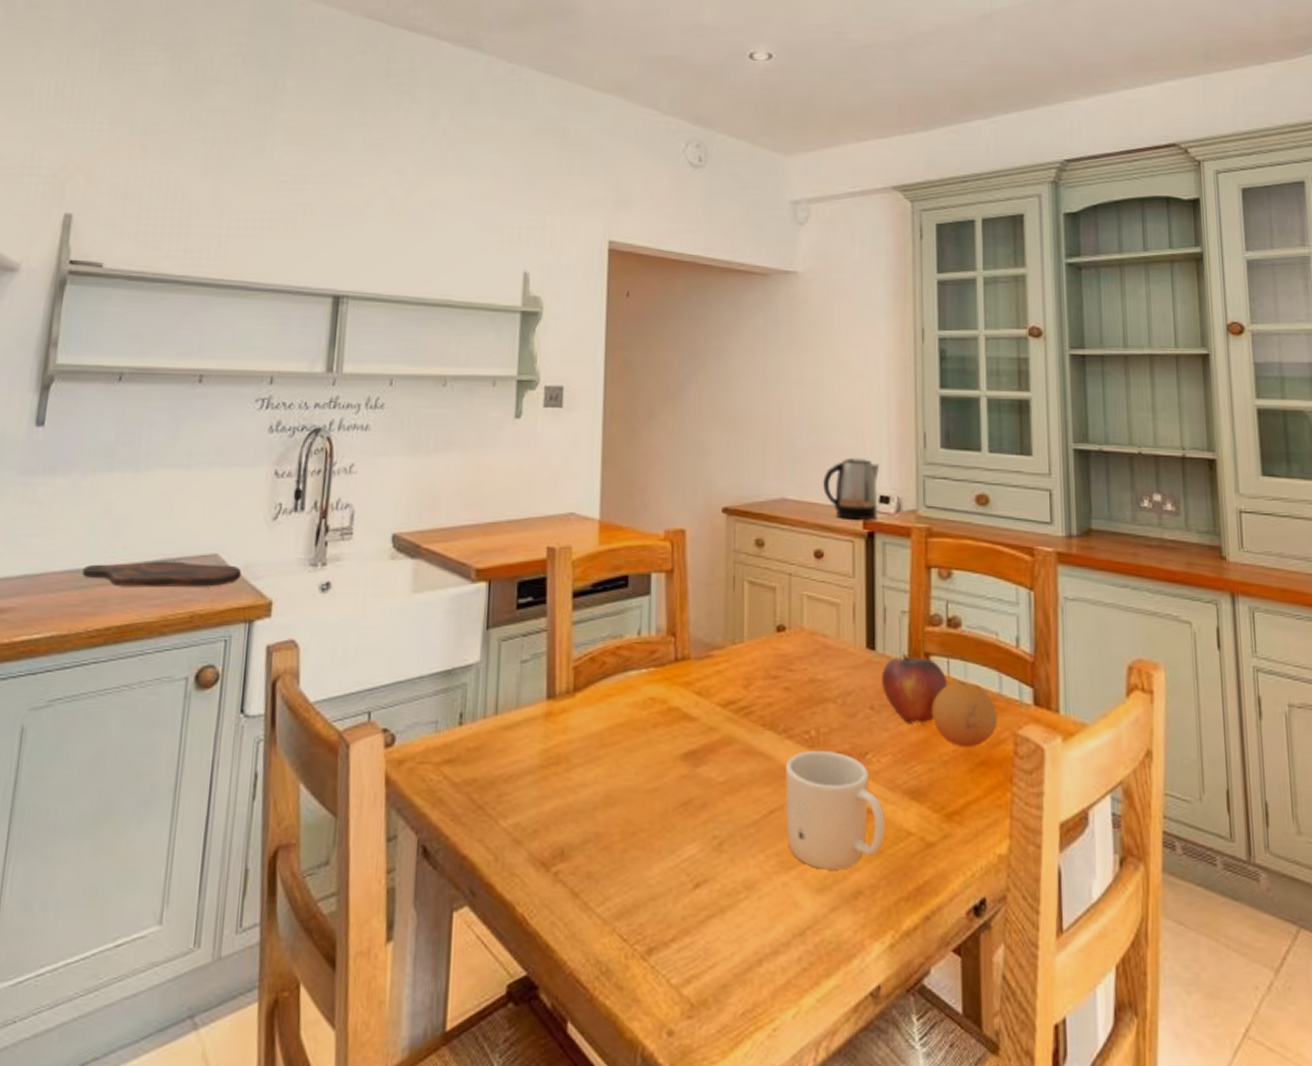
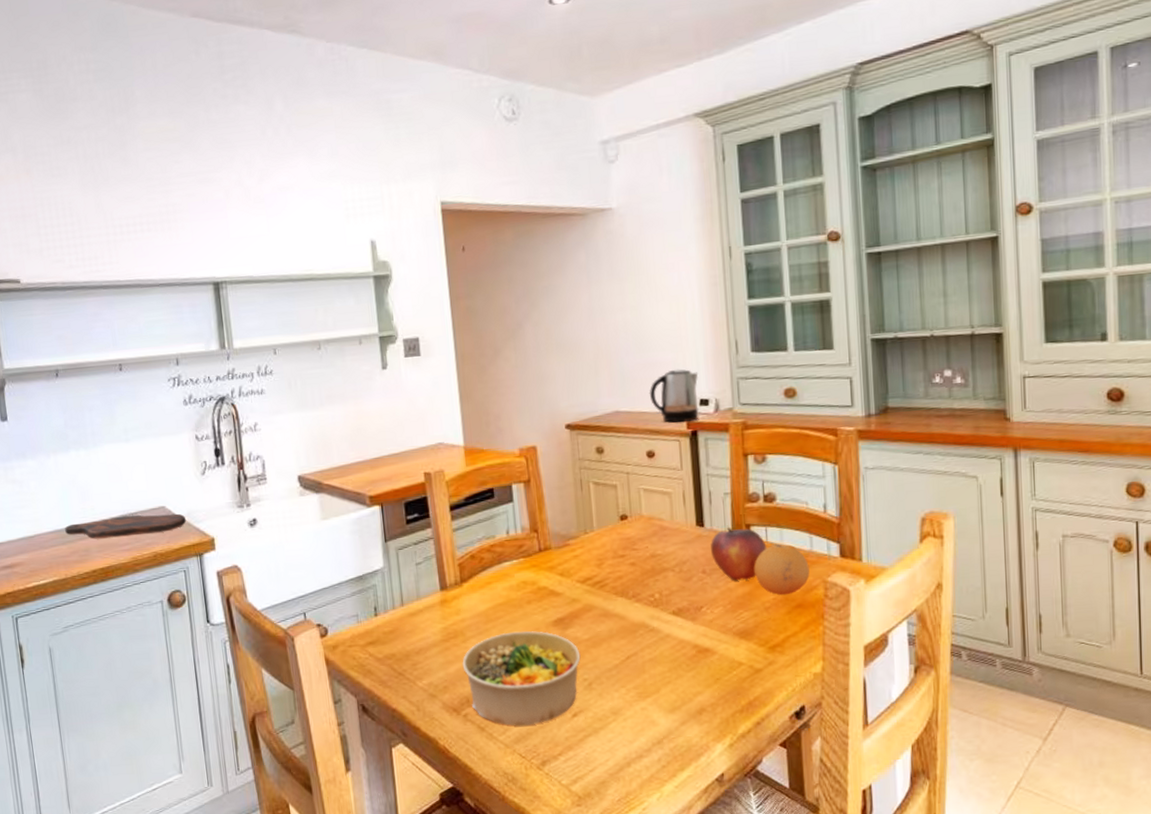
bowl: none [561,763,712,895] -> present [462,631,581,726]
mug: present [785,750,885,870] -> none [636,608,721,696]

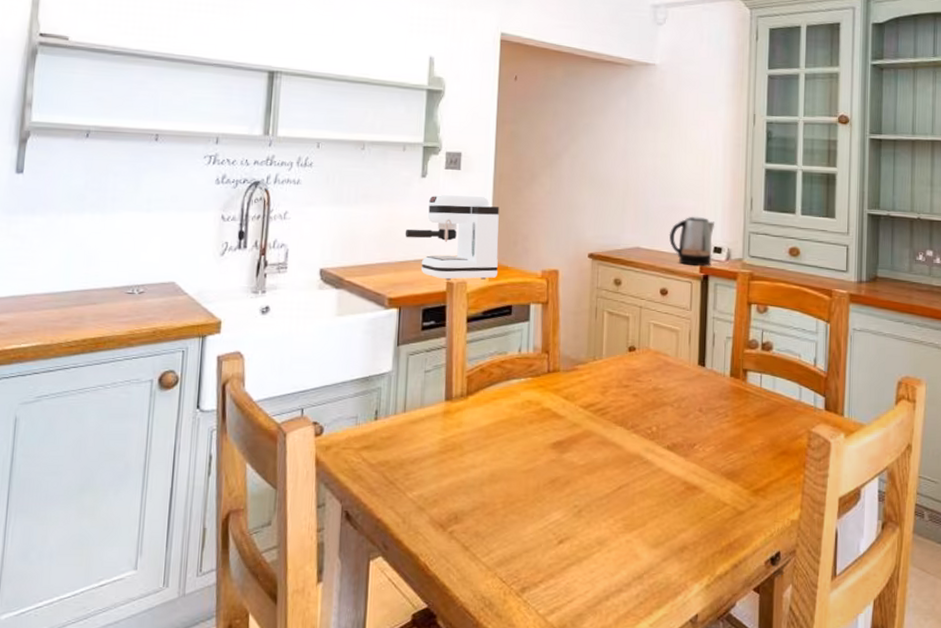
cutting board: present [65,513,186,539] -> none [61,286,195,309]
coffee maker: none [374,380,474,472] -> present [405,195,499,281]
bowl: present [462,631,581,726] -> none [456,450,574,549]
fruit: present [710,526,767,580] -> none [708,369,760,422]
fruit: present [754,544,810,595] -> none [747,391,796,441]

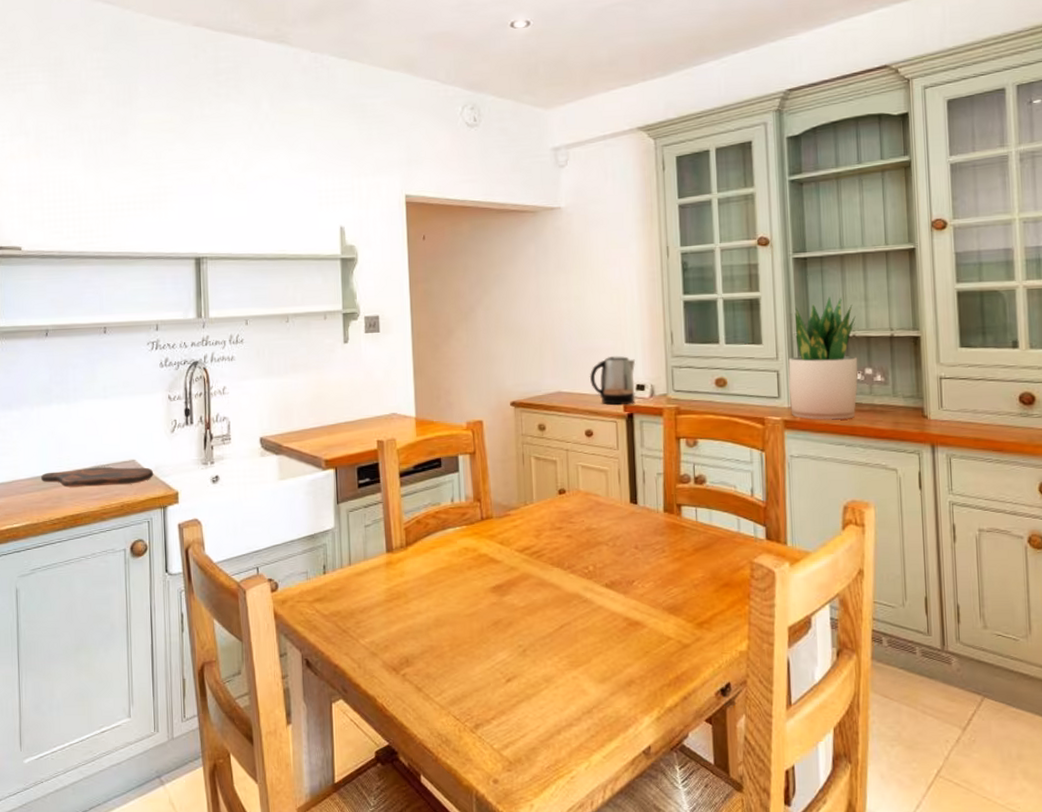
cutting board: none [61,286,195,309] -> present [41,466,153,488]
coffee maker: present [405,195,499,281] -> none [333,356,424,439]
planter: none [856,179,922,298] -> present [788,296,858,420]

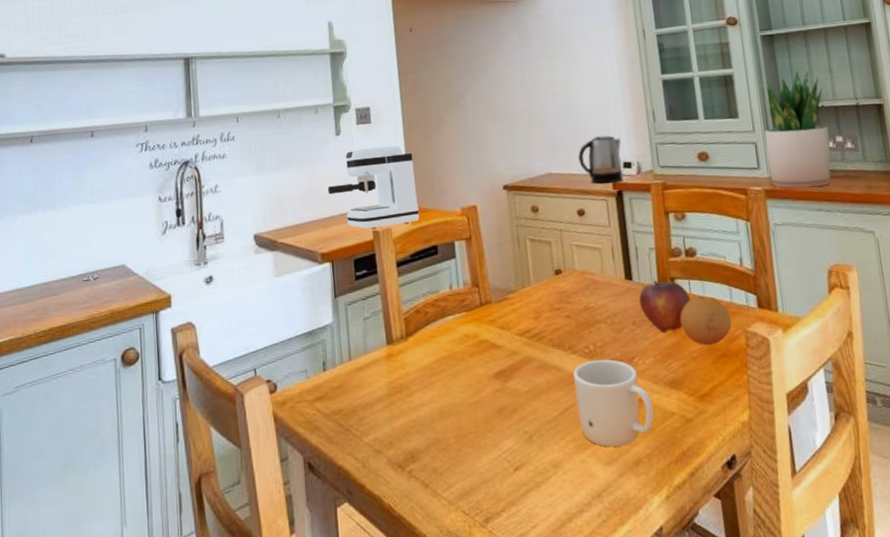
cutting board: present [41,466,153,488] -> none [25,271,144,298]
coffee maker: none [333,356,424,439] -> present [327,146,419,230]
mug: none [570,580,650,666] -> present [572,359,654,447]
fruit: none [642,505,697,557] -> present [638,280,691,331]
fruit: none [684,524,737,574] -> present [680,296,732,345]

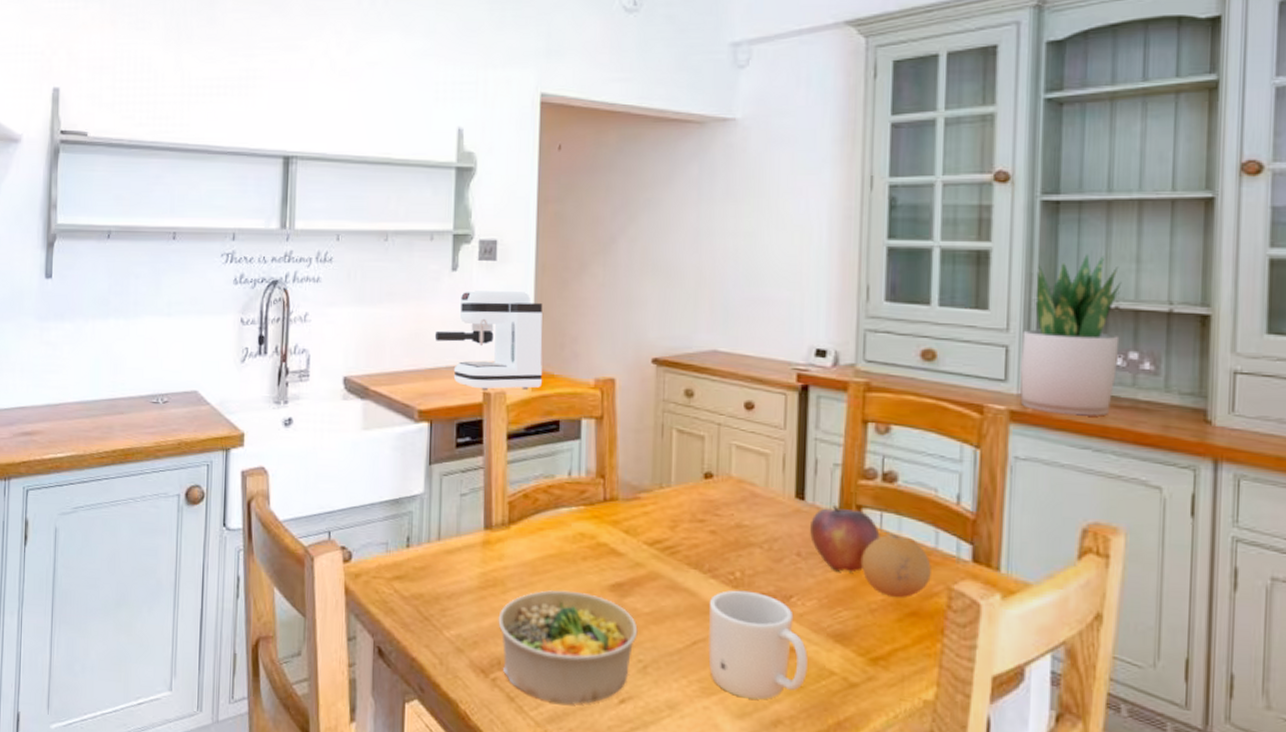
bowl: none [407,384,521,482] -> present [498,590,638,705]
kettle: present [577,135,624,184] -> none [755,310,818,373]

